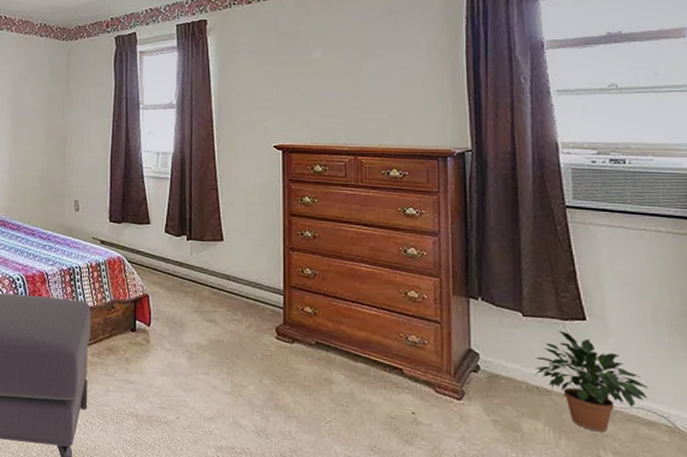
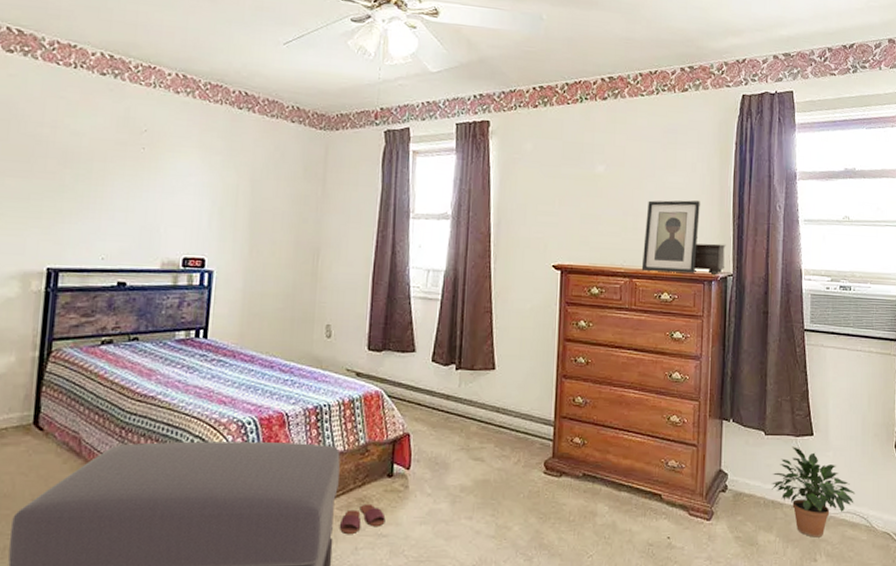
slippers: none [93,353,131,378] -> present [340,503,386,534]
picture frame: none [366,78,429,151] -> present [641,200,700,274]
jewelry box: none [425,119,462,150] -> present [694,243,726,274]

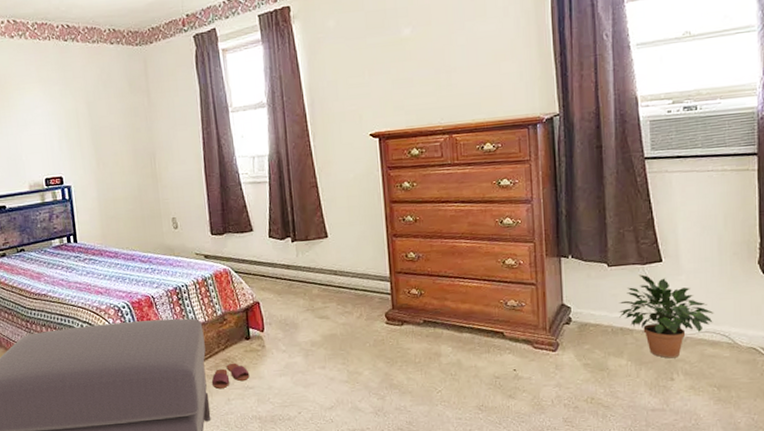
picture frame: present [641,200,700,274] -> none [459,45,518,126]
jewelry box: present [694,243,726,274] -> none [515,84,550,117]

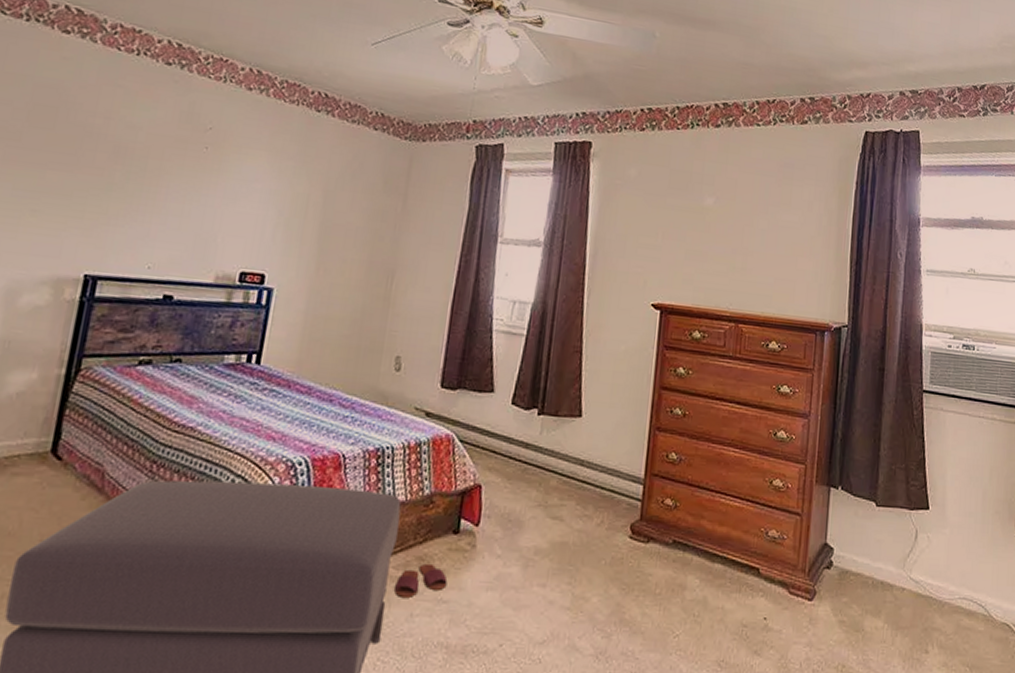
potted plant: present [619,274,714,359] -> none [881,521,973,626]

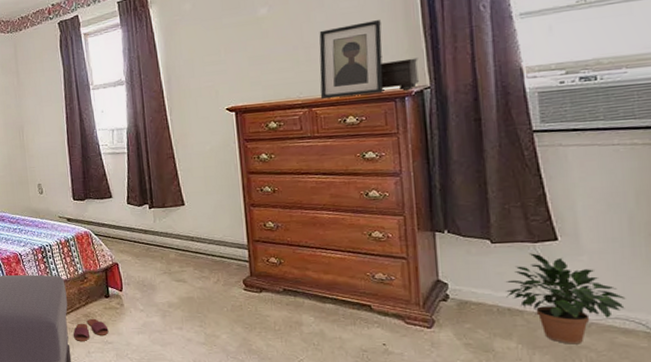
picture frame: none [748,239,816,323] -> present [319,20,383,100]
jewelry box: none [806,289,842,324] -> present [380,57,420,90]
potted plant: none [881,521,973,626] -> present [505,253,626,344]

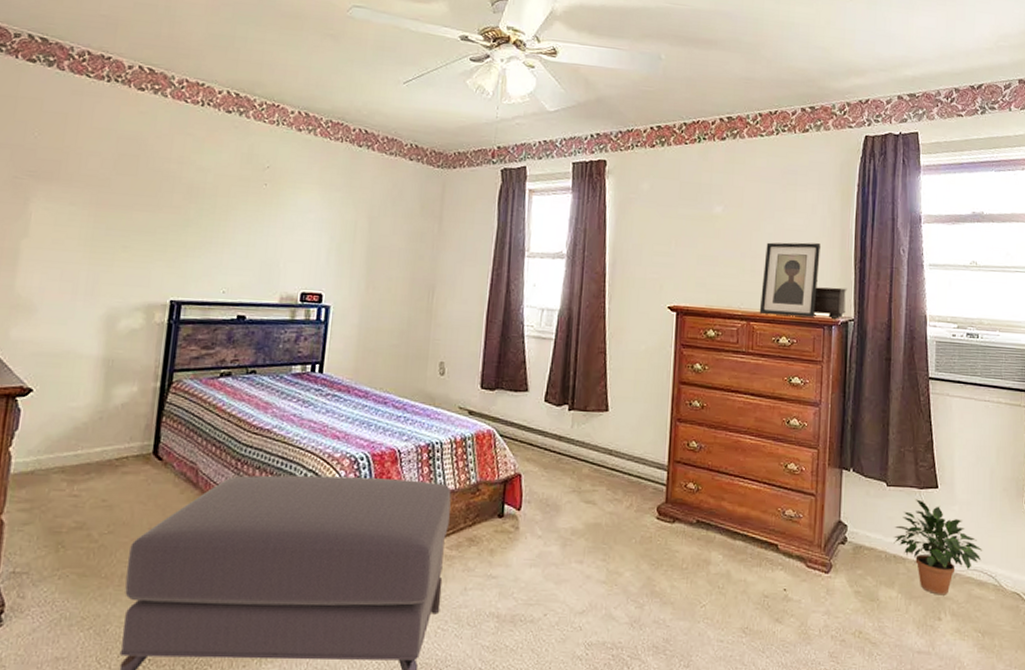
slippers: present [73,318,109,341] -> none [450,544,495,574]

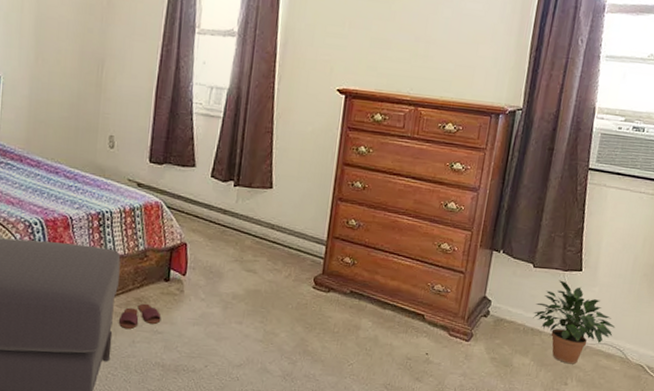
slippers: none [450,544,495,574] -> present [119,303,161,329]
picture frame: present [759,242,821,318] -> none [428,27,498,106]
jewelry box: present [813,287,847,319] -> none [482,75,520,108]

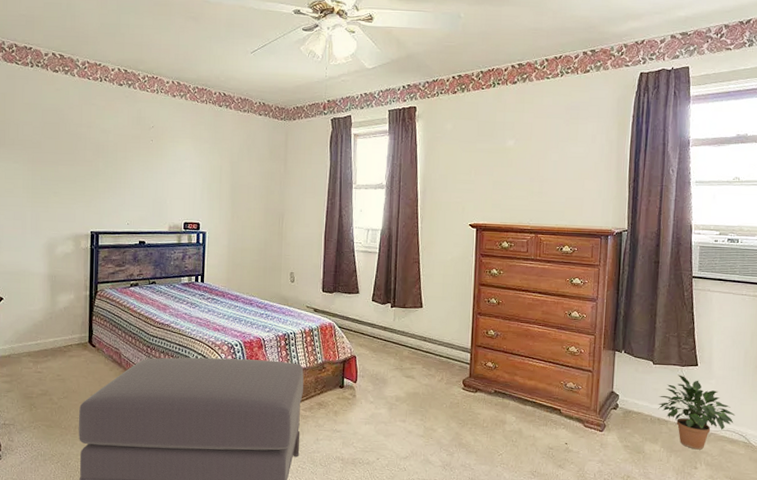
slippers: present [119,303,161,329] -> none [305,407,339,429]

